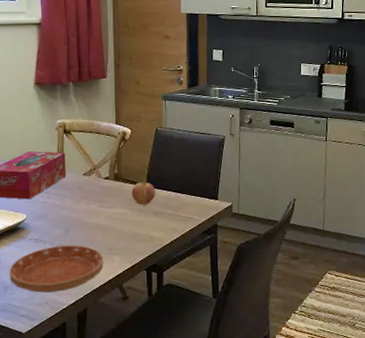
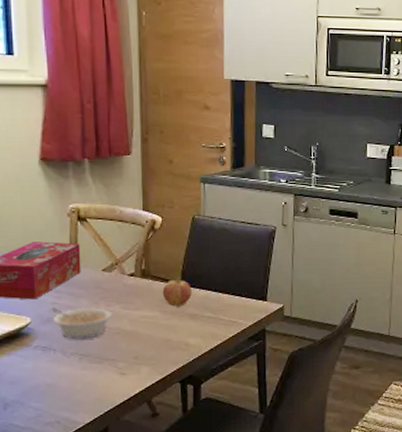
saucer: present [9,245,104,293] -> none [10,353,128,410]
legume: none [42,205,91,233] -> present [50,307,112,340]

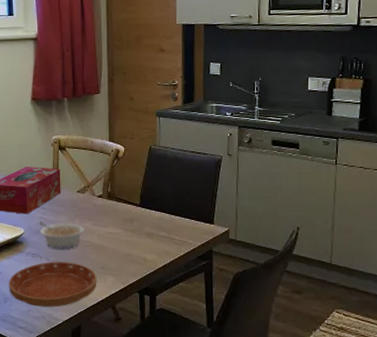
saucer: none [10,353,128,410] -> present [9,262,97,307]
fruit: present [162,278,192,307] -> none [124,200,149,226]

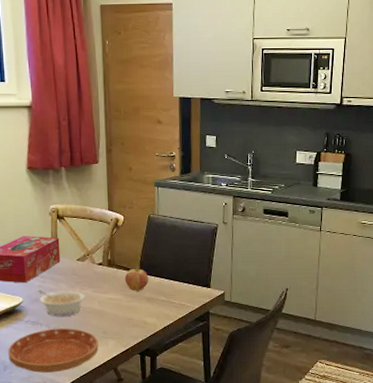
fruit: none [124,200,149,226] -> present [125,267,148,291]

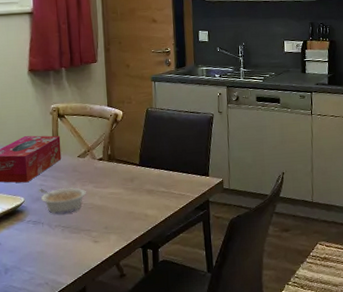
saucer: present [8,328,99,373] -> none [9,225,101,274]
fruit: present [125,267,148,291] -> none [125,160,148,184]

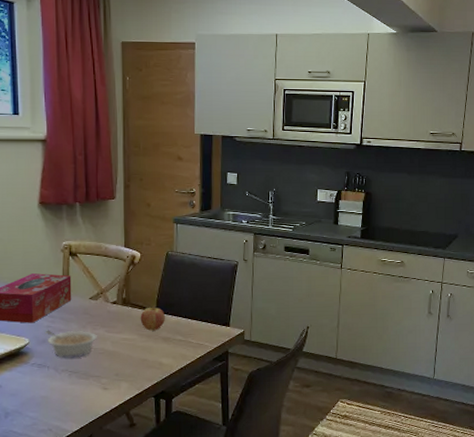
fruit: none [125,160,148,184] -> present [140,305,165,331]

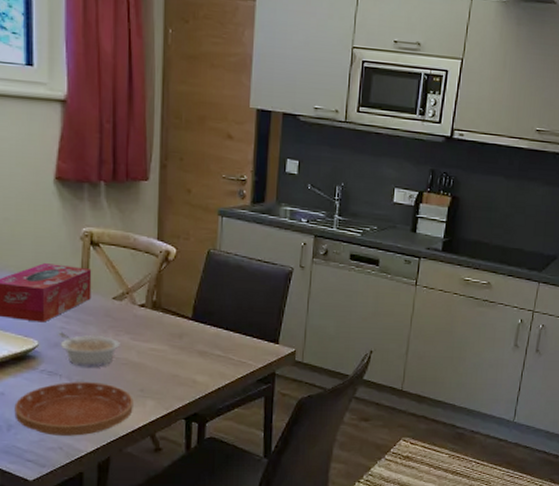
saucer: none [10,371,110,419] -> present [14,382,133,436]
fruit: present [140,305,165,331] -> none [172,312,202,342]

